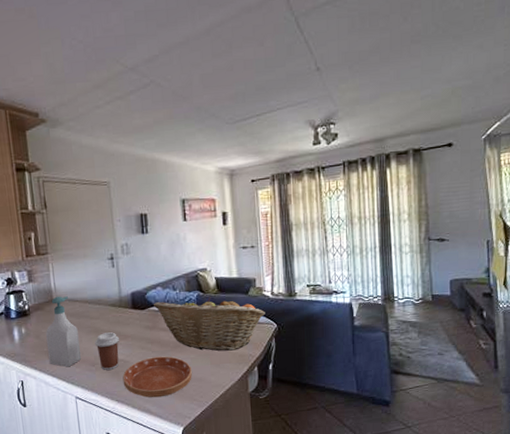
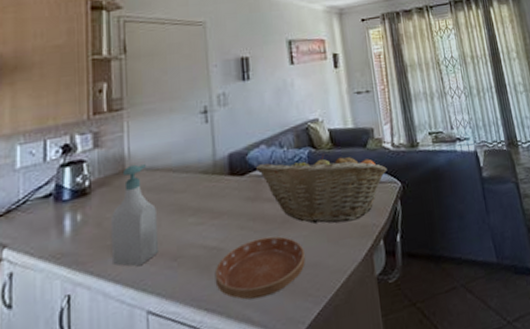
coffee cup: present [95,332,119,370] -> none [179,209,211,265]

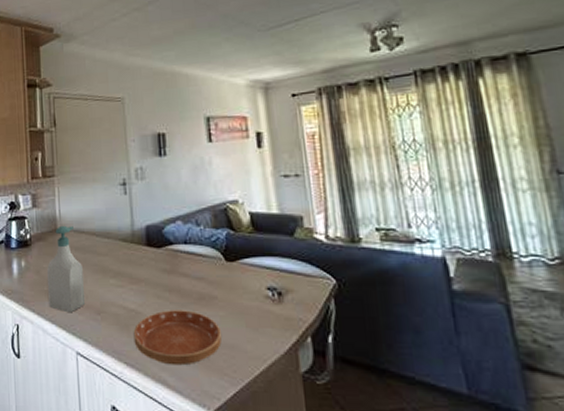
fruit basket: present [256,153,387,224] -> none [172,237,319,311]

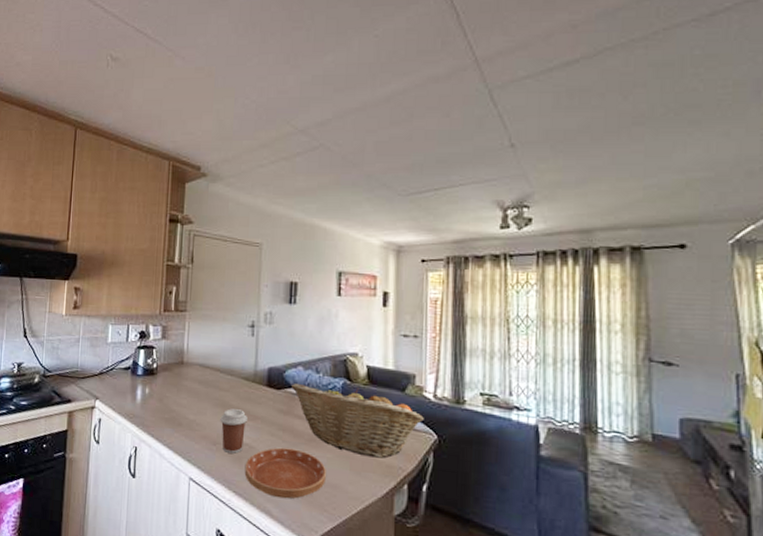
soap bottle: present [47,225,86,313] -> none [168,358,204,441]
coffee cup: none [101,273,130,321] -> present [220,408,247,454]
fruit basket: none [172,237,319,311] -> present [292,382,424,459]

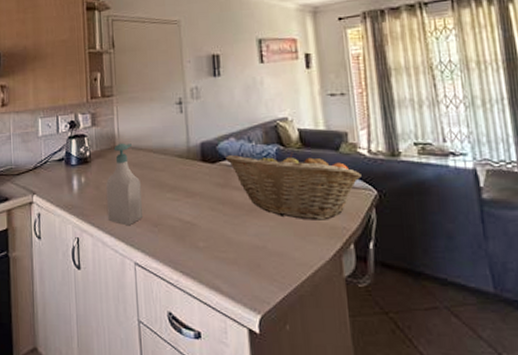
soap bottle: none [168,358,204,441] -> present [106,142,144,226]
coffee cup: present [220,408,247,454] -> none [158,188,186,233]
saucer: present [244,447,326,499] -> none [189,221,271,273]

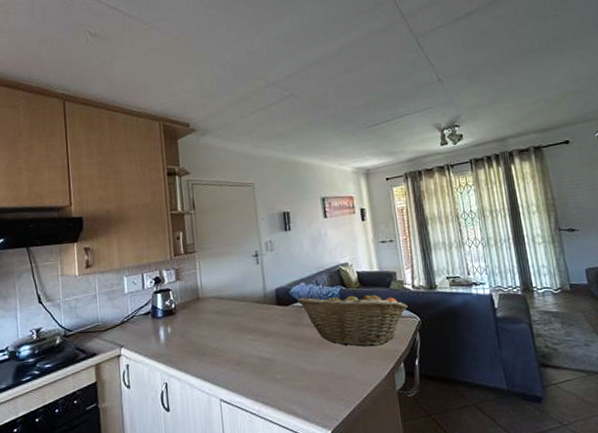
soap bottle: present [106,142,144,226] -> none [191,293,227,368]

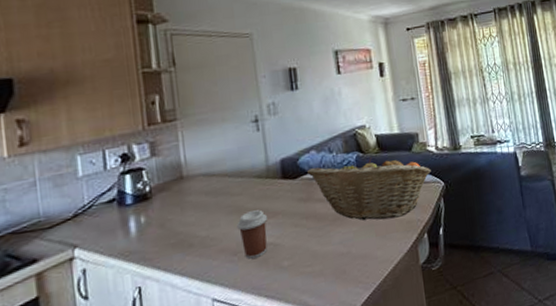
coffee cup: none [240,329,264,370] -> present [237,210,268,259]

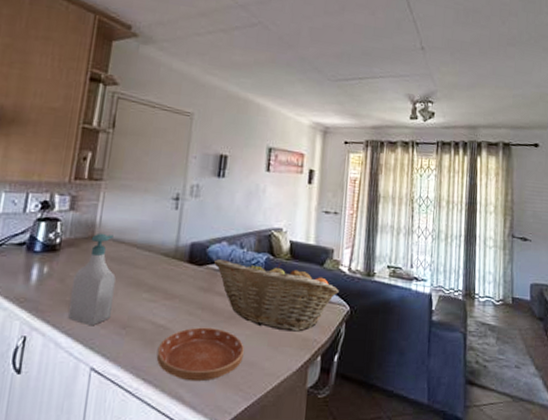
soap bottle: none [173,170,220,261] -> present [68,233,116,326]
coffee cup: present [237,210,268,259] -> none [133,287,164,337]
saucer: none [272,232,356,288] -> present [156,327,244,382]

